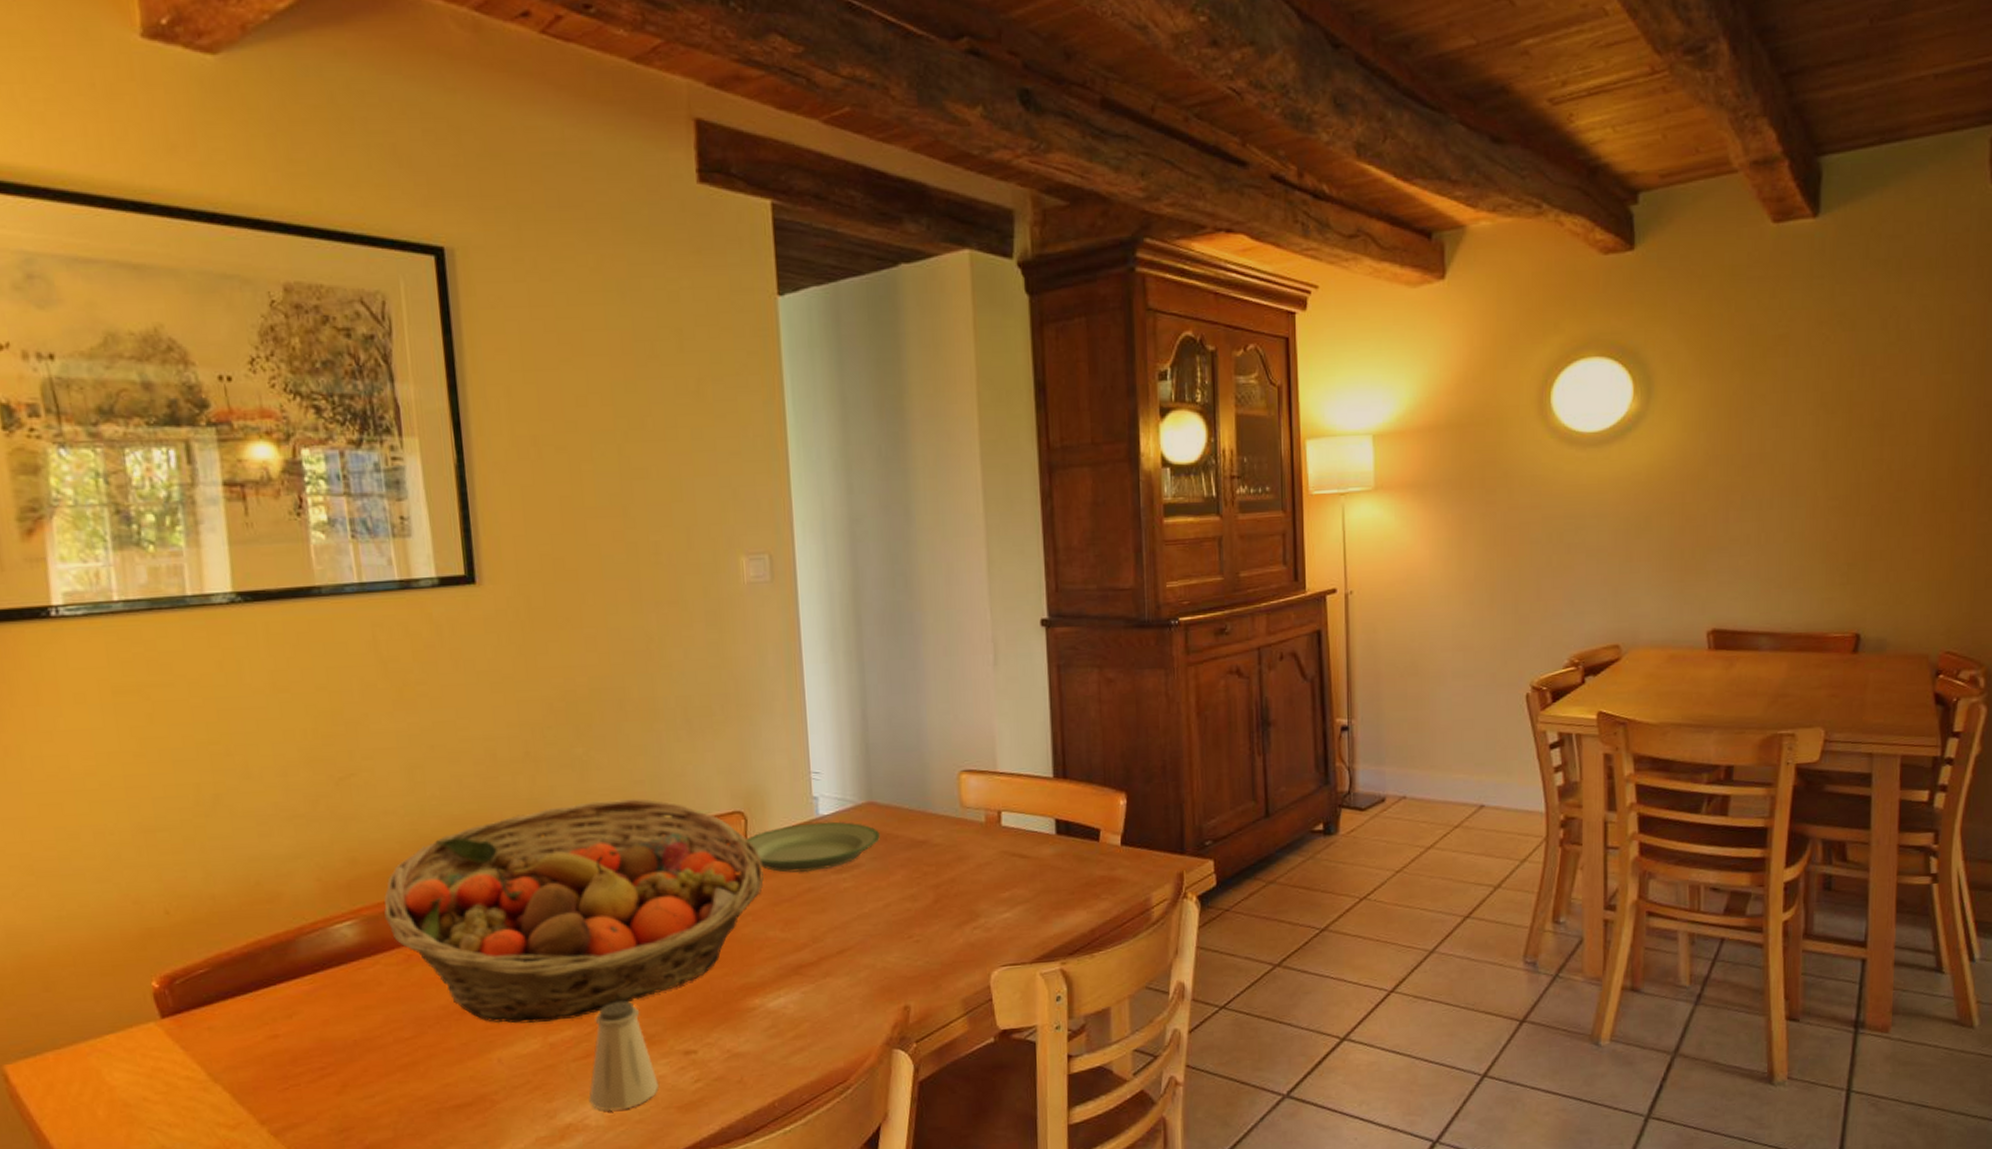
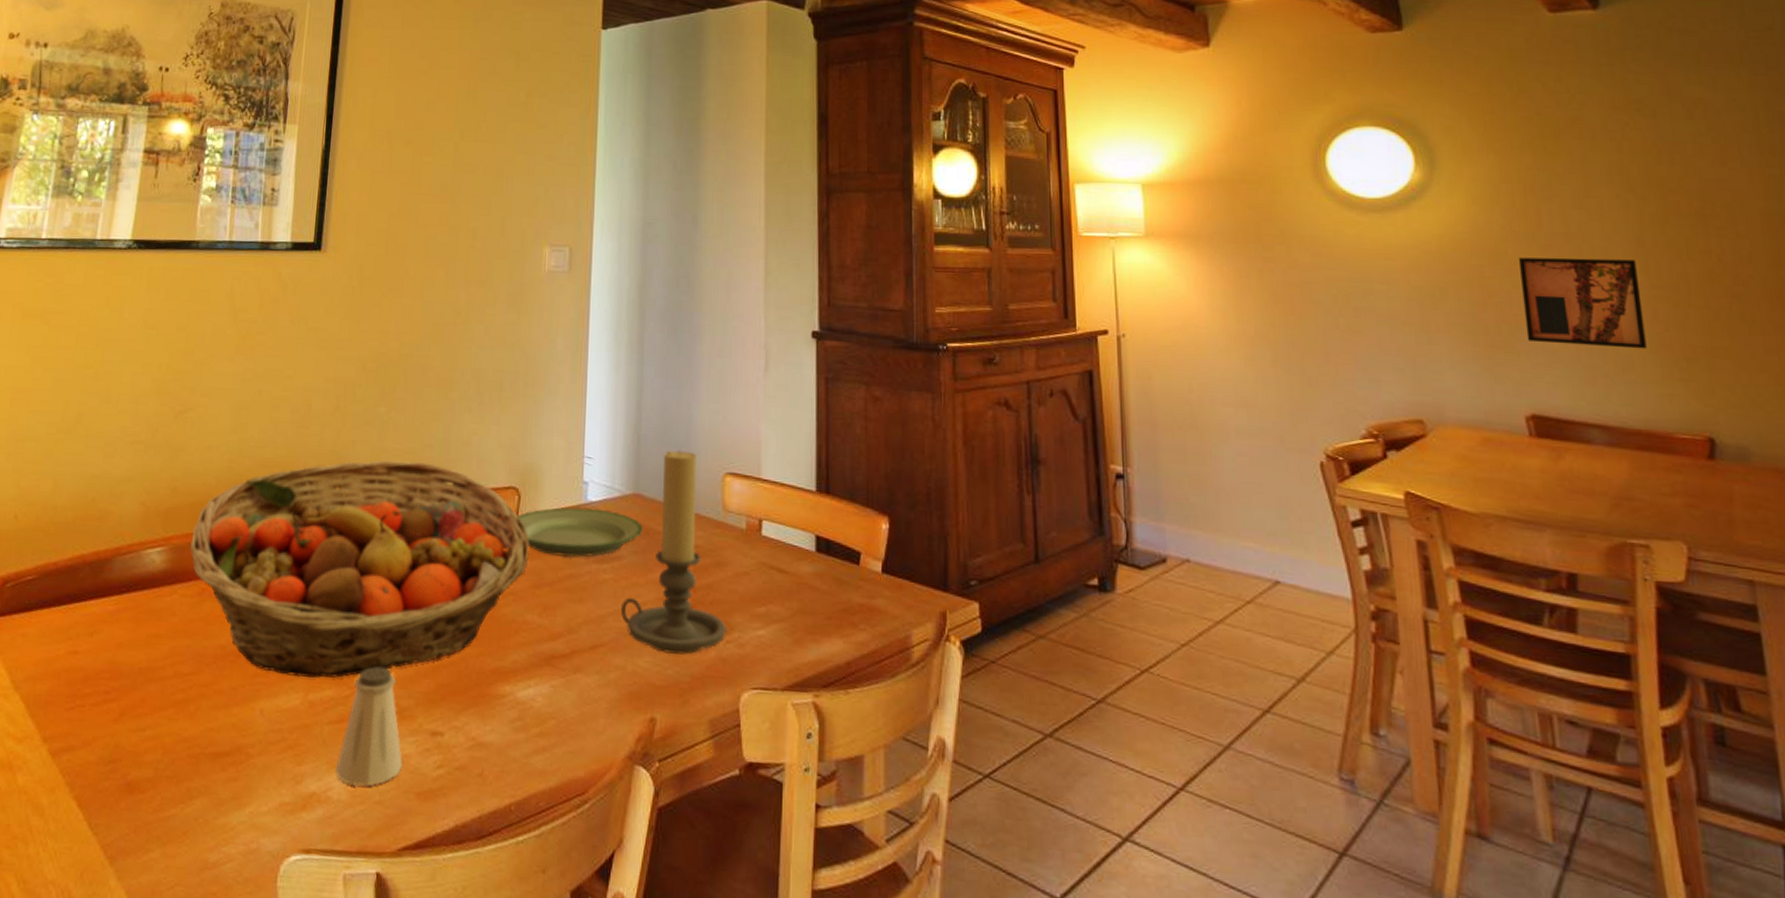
candle holder: none [864,753,974,947] -> present [620,449,728,655]
wall art: none [1716,474,1818,562] -> present [1519,257,1647,349]

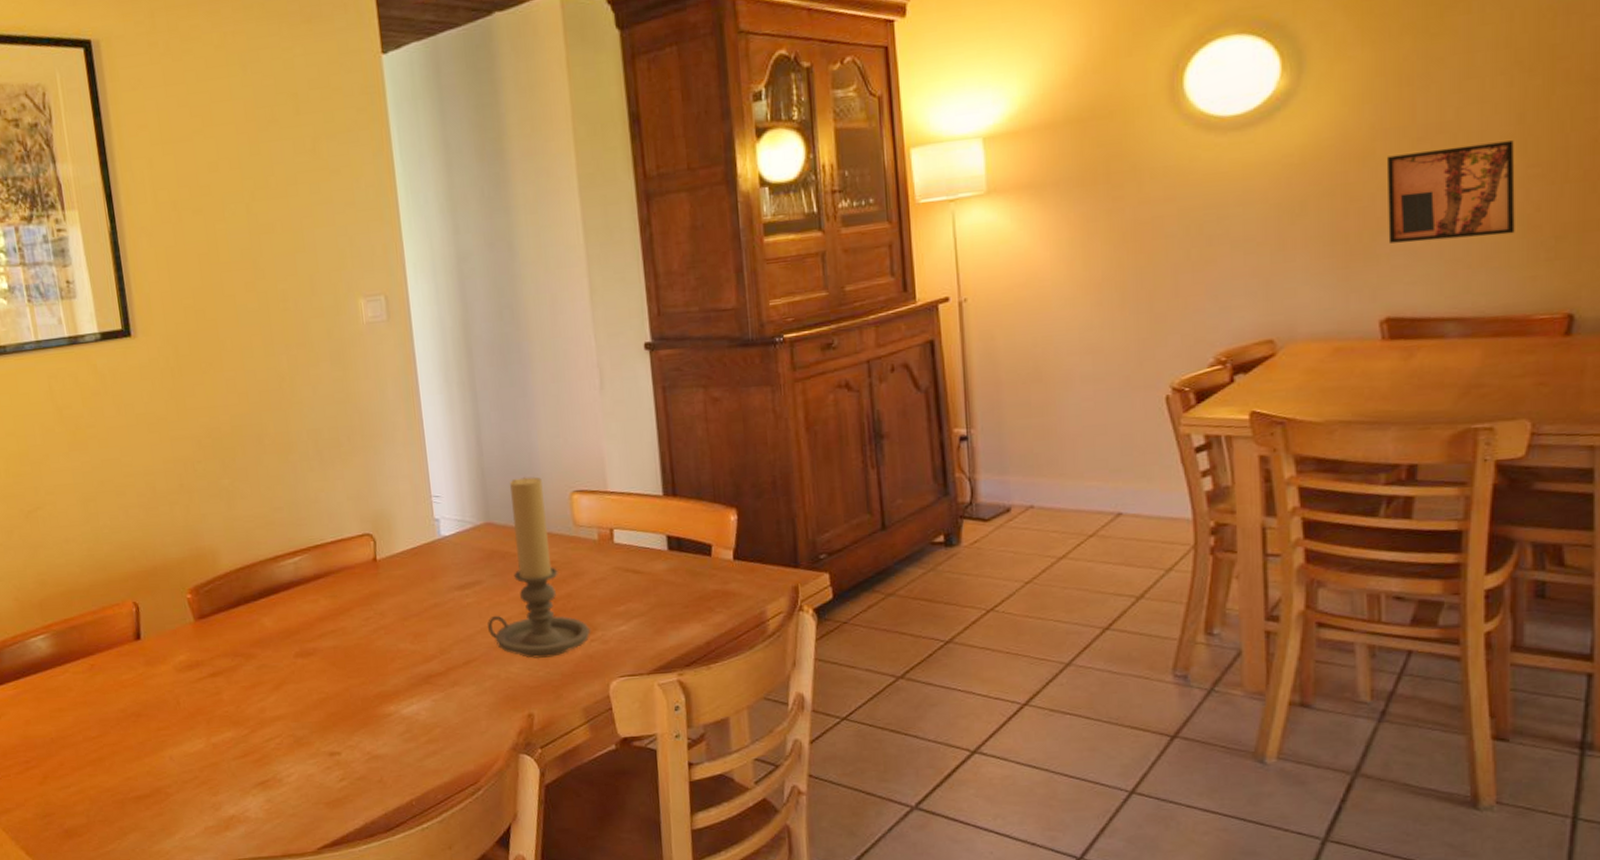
fruit basket: present [190,460,530,678] -> none [69,524,394,726]
saltshaker: present [335,666,402,787] -> none [248,706,308,806]
plate: present [517,507,644,558] -> none [375,541,499,590]

